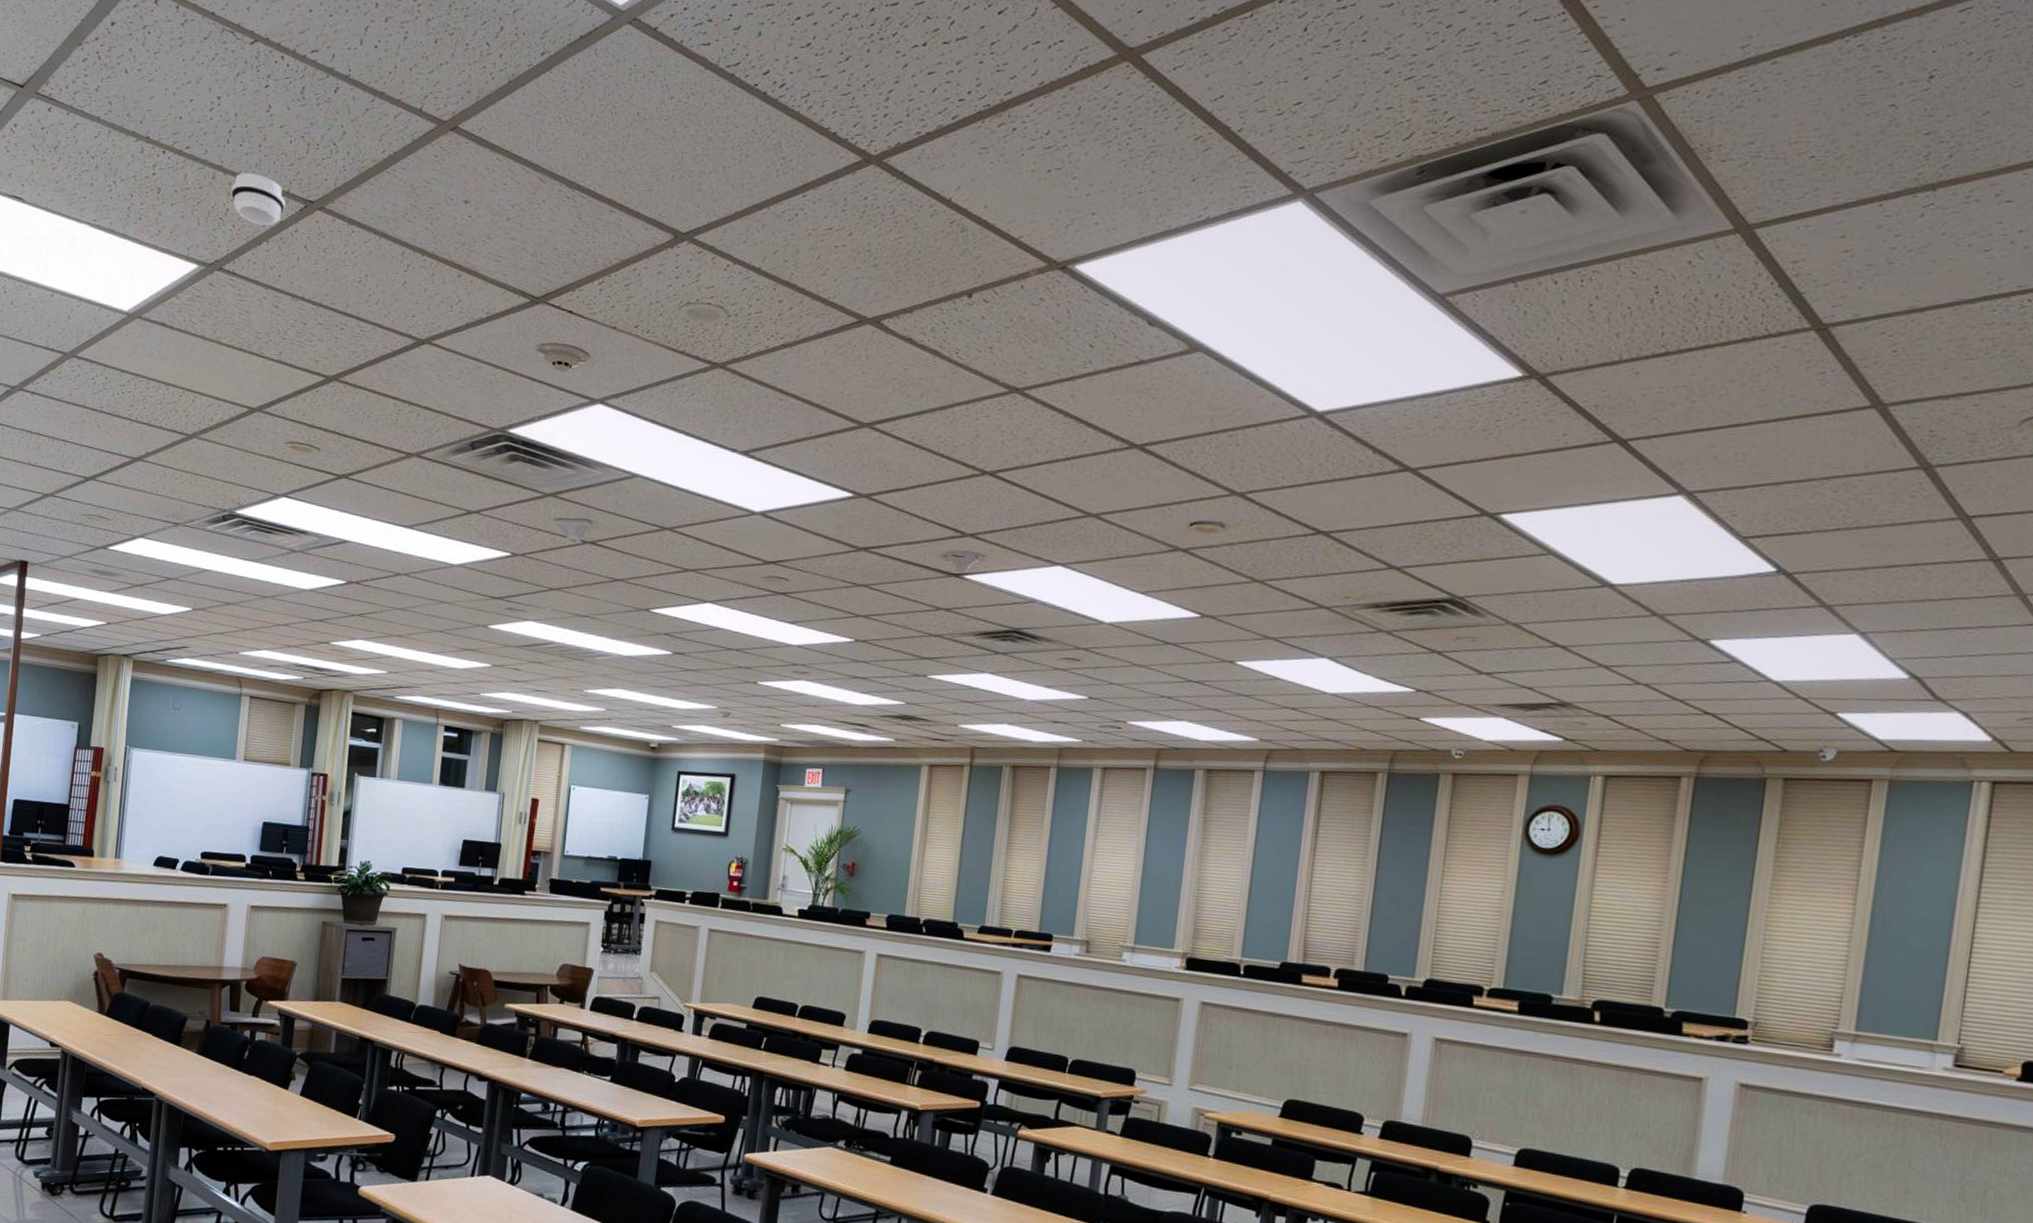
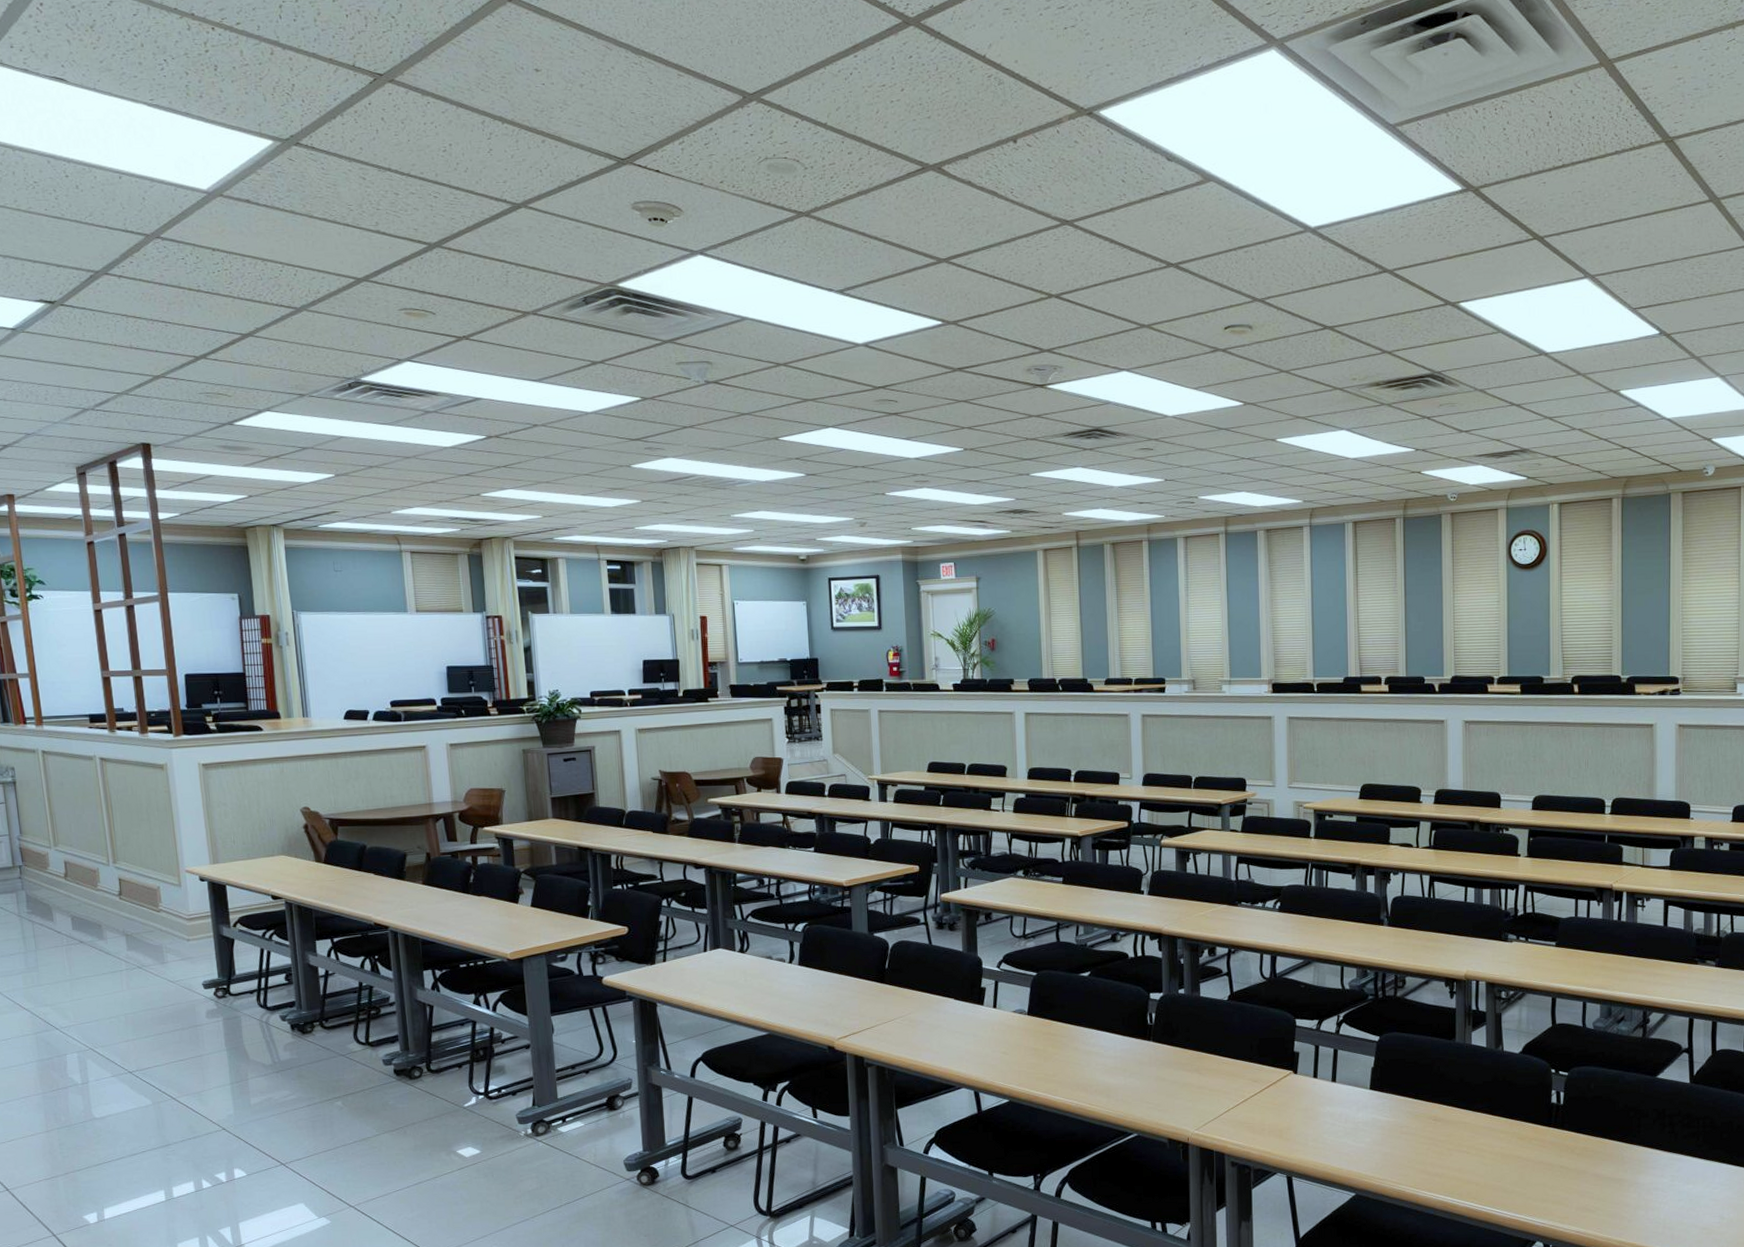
smoke detector: present [230,173,286,225] -> none [293,48,354,99]

